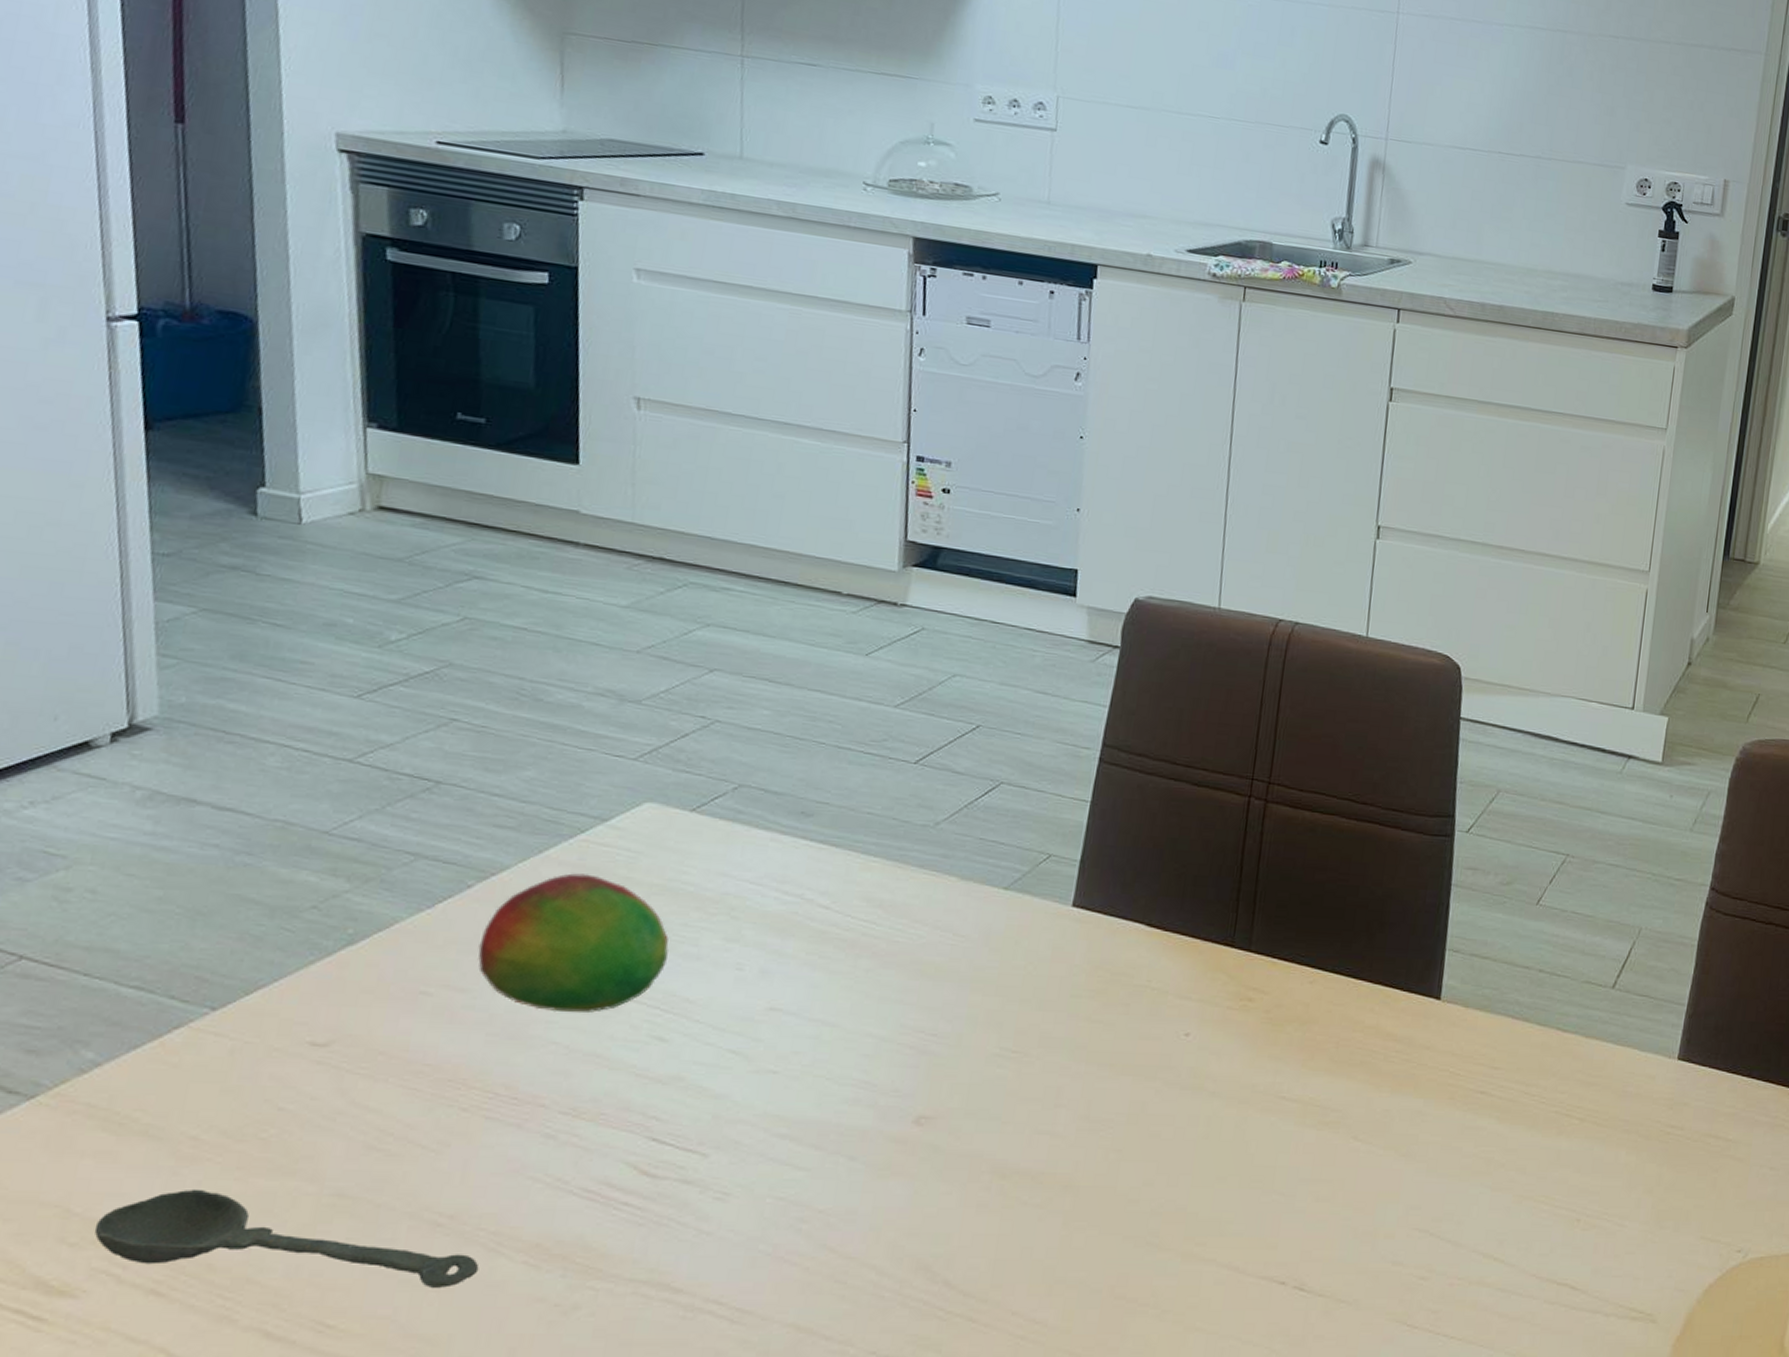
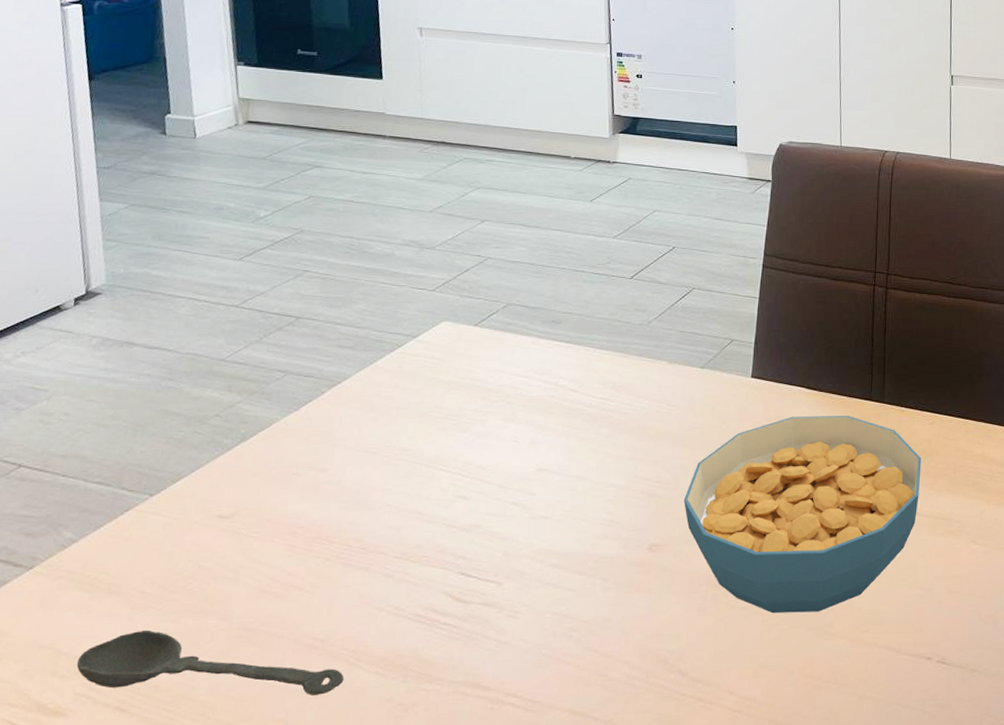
fruit: present [478,873,669,1013] -> none [331,378,465,481]
cereal bowl: none [967,961,1295,1216] -> present [683,416,922,614]

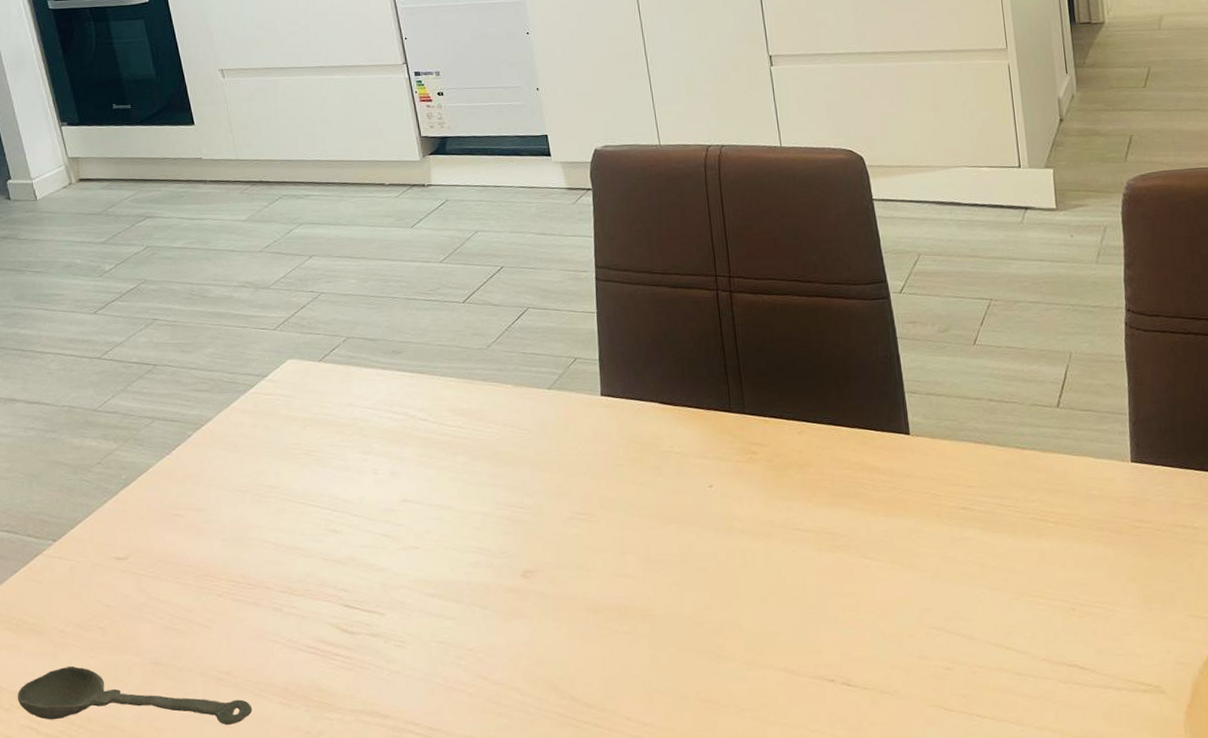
cereal bowl: present [683,416,922,614] -> none [550,429,798,637]

